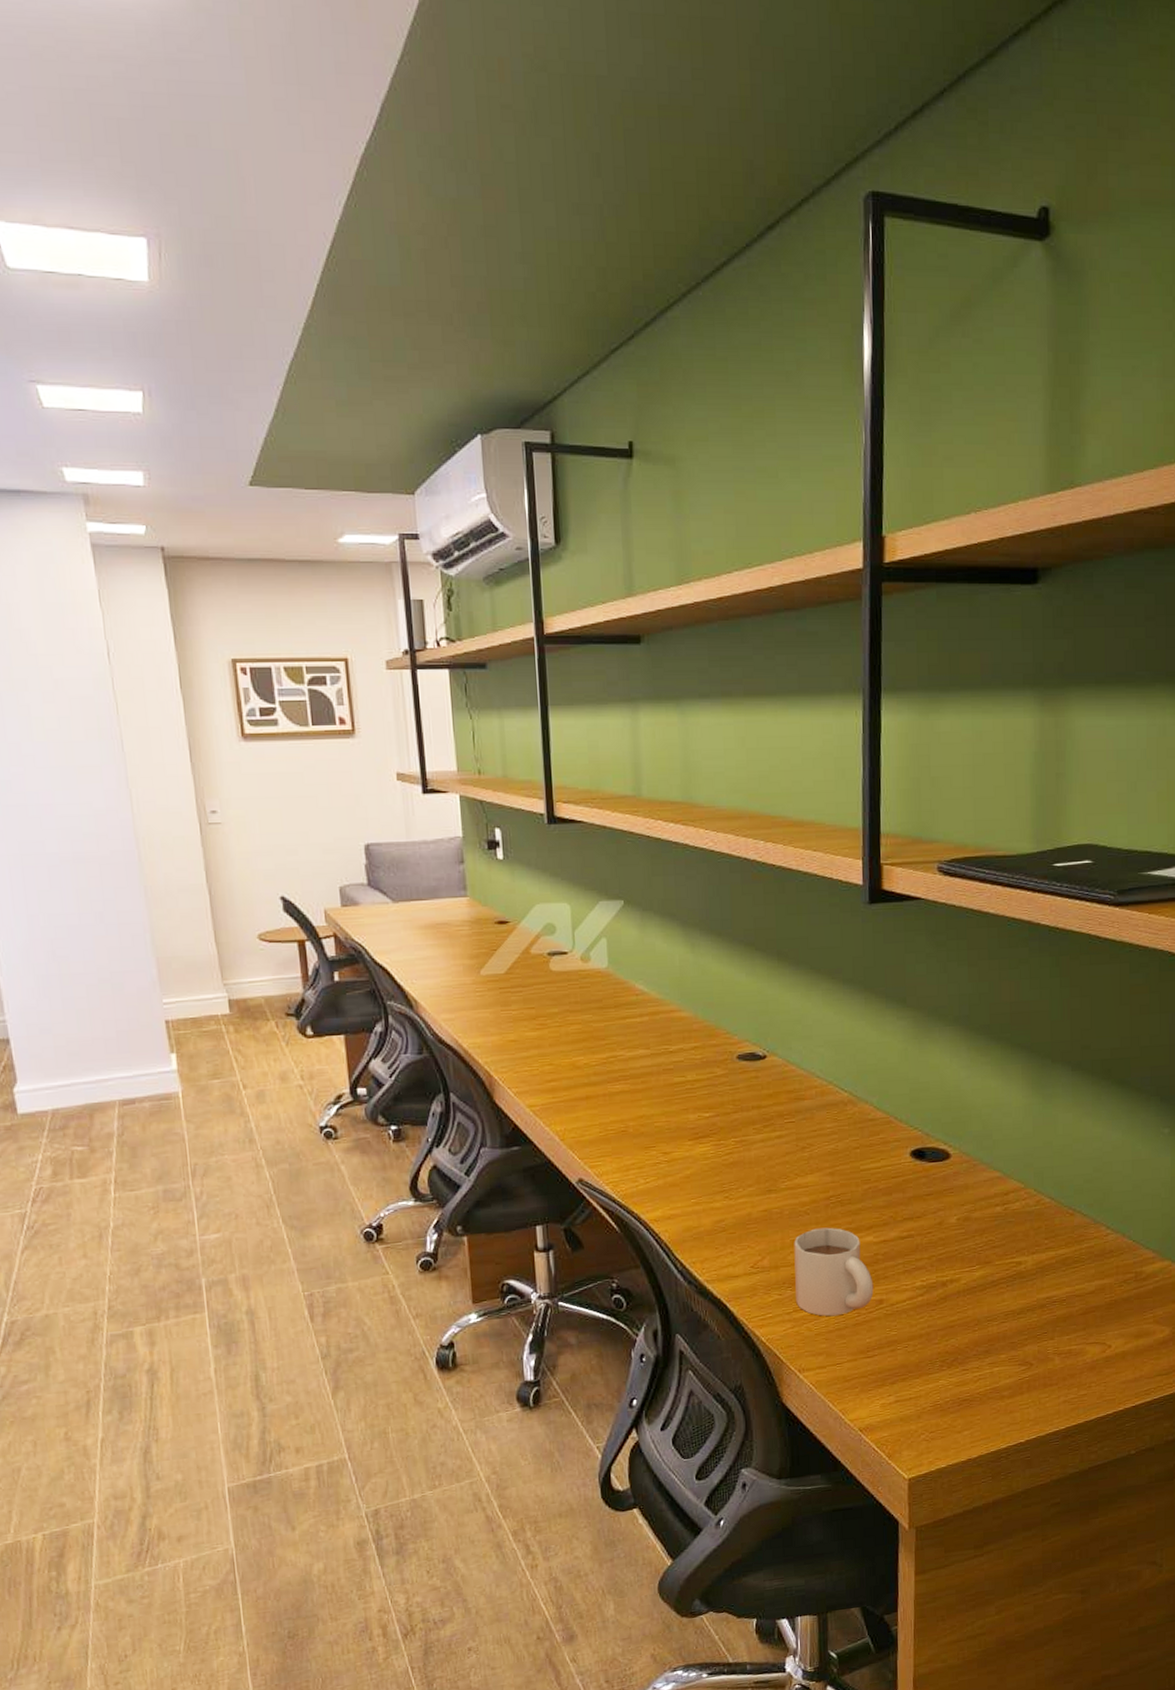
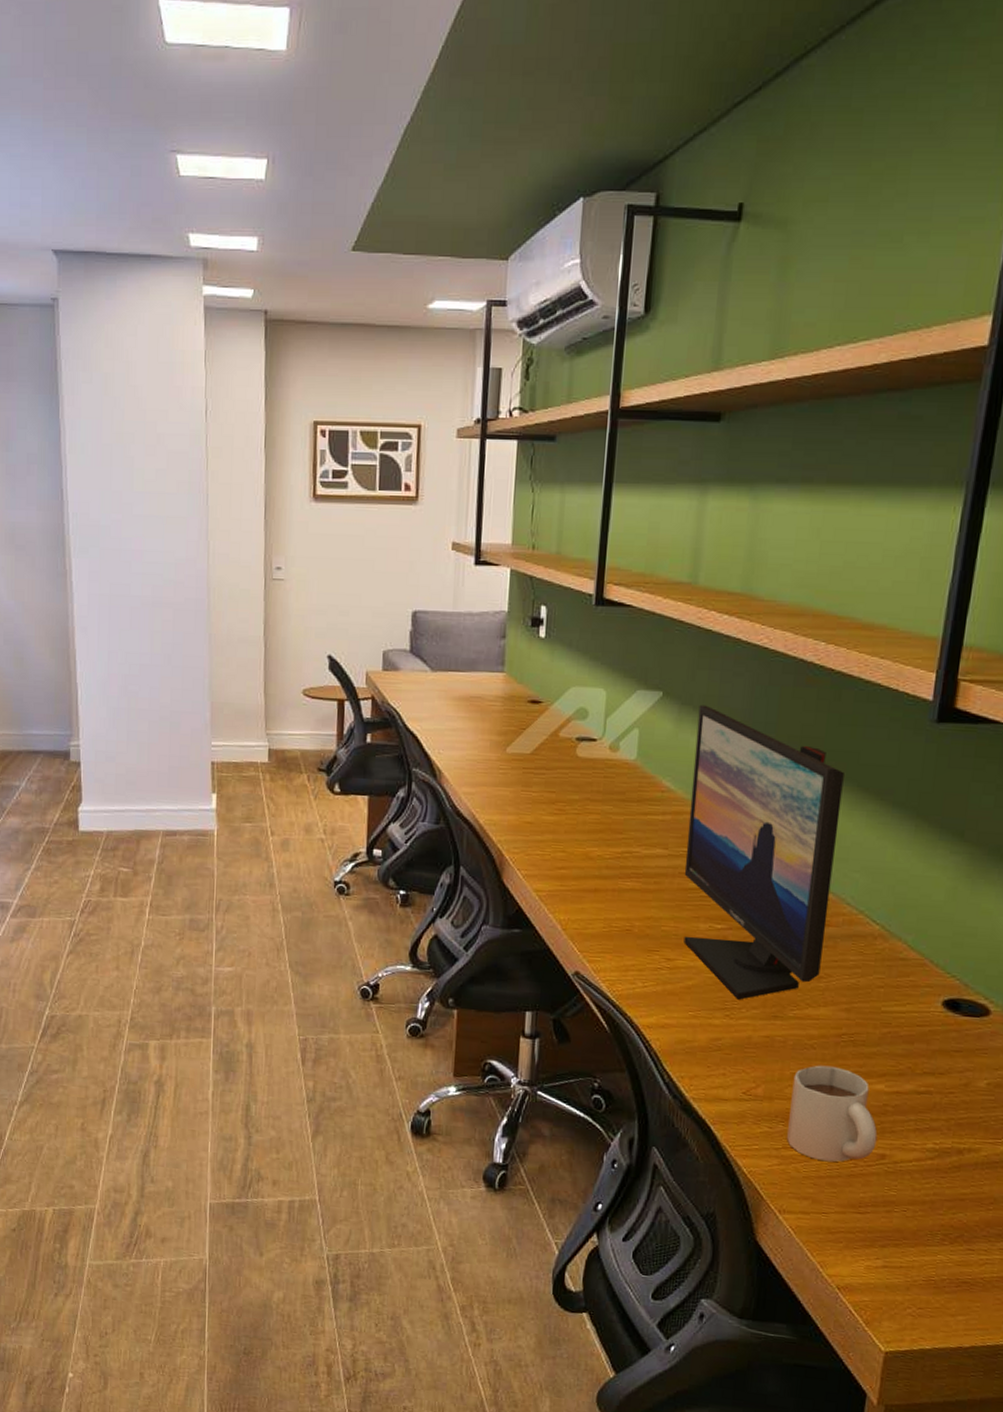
computer monitor: none [659,909,803,1181] -> present [684,704,844,1000]

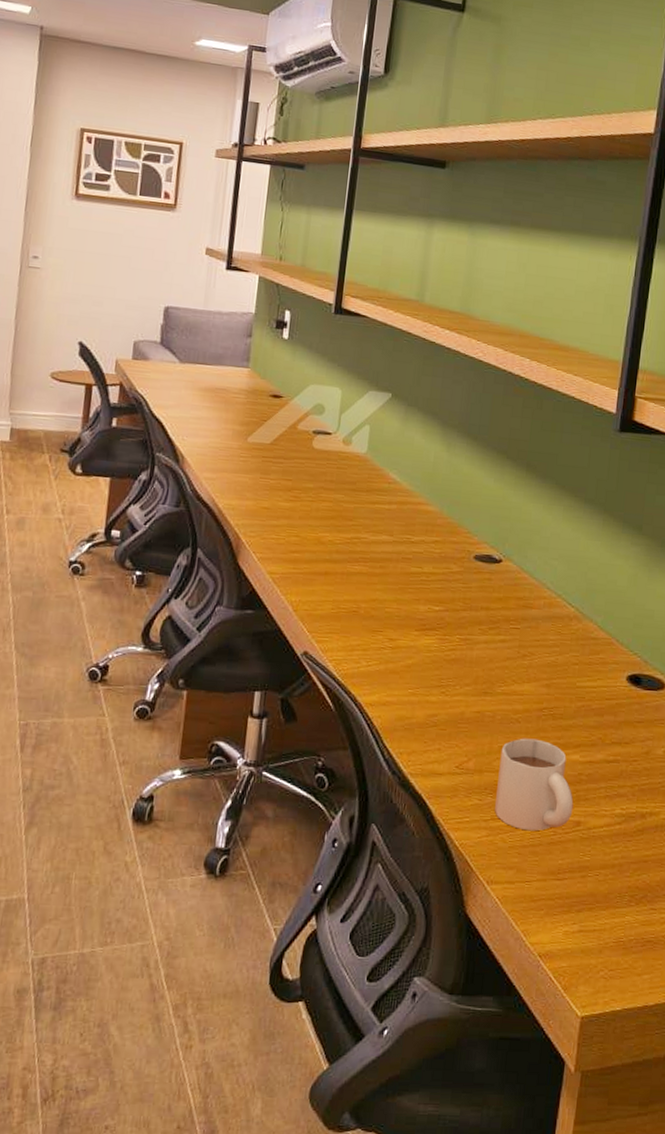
computer monitor: present [684,704,844,1000] -> none [405,406,545,677]

